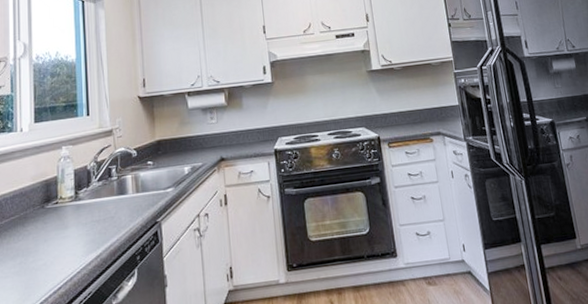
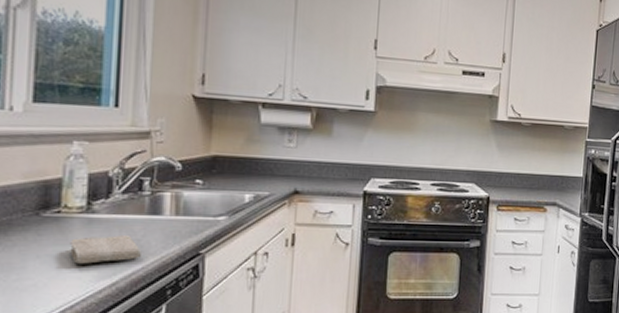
washcloth: none [66,214,116,243] -> present [70,235,143,264]

